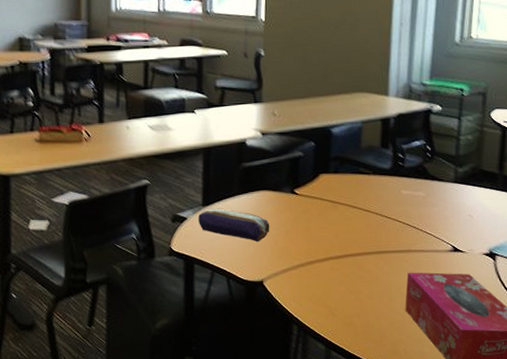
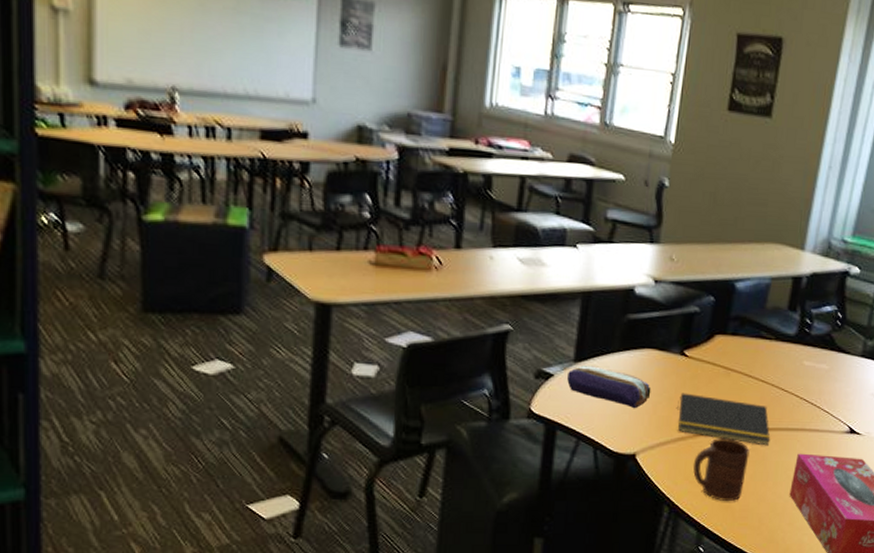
notepad: none [293,225,381,267] -> present [676,393,771,446]
cup: none [314,263,364,318] -> present [693,438,750,501]

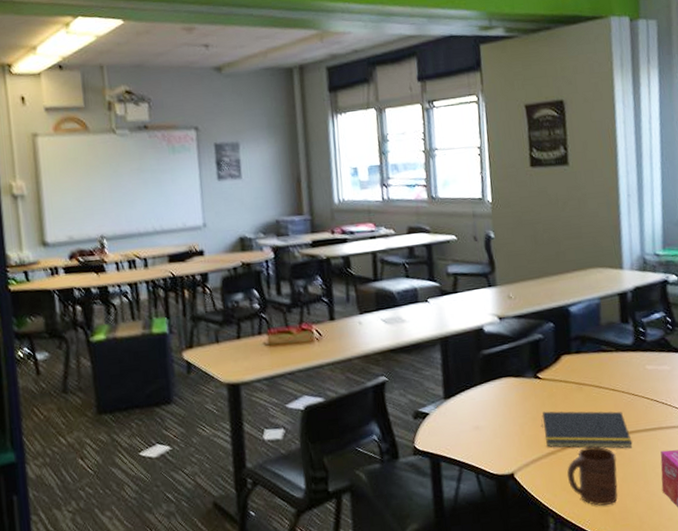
pencil case: present [567,364,651,409] -> none [441,399,516,433]

